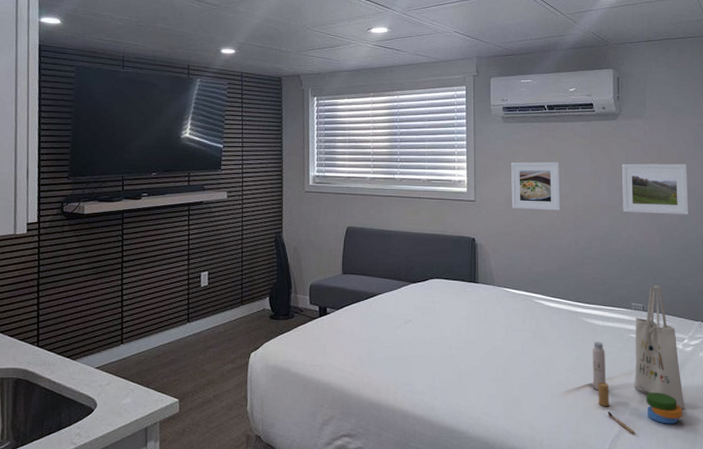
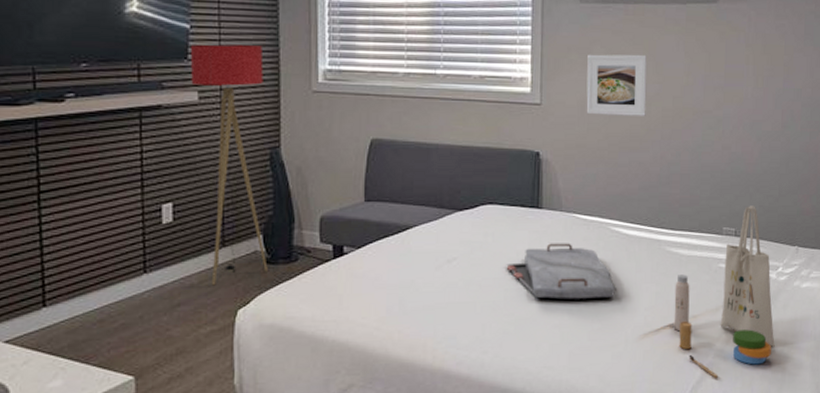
floor lamp: none [222,158,272,334] -> present [190,44,268,286]
serving tray: none [451,311,542,358] -> present [506,243,616,299]
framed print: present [621,163,689,215] -> none [719,57,795,122]

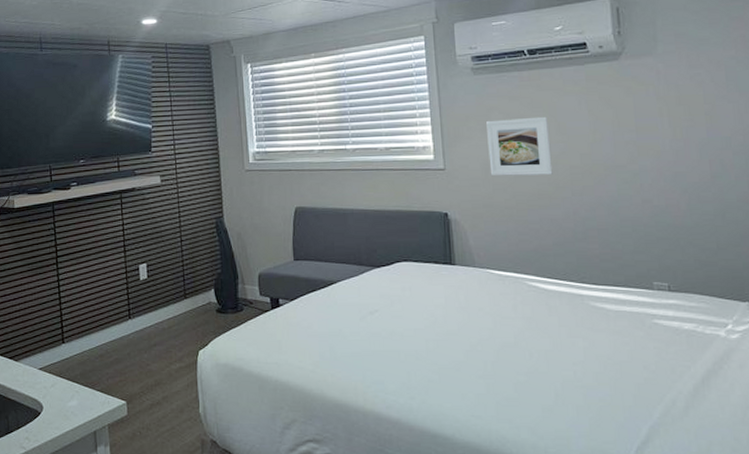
floor lamp: present [190,44,268,286] -> none [153,137,220,330]
serving tray: present [506,243,616,299] -> none [425,297,540,351]
tote bag: present [674,206,775,379] -> none [604,259,734,441]

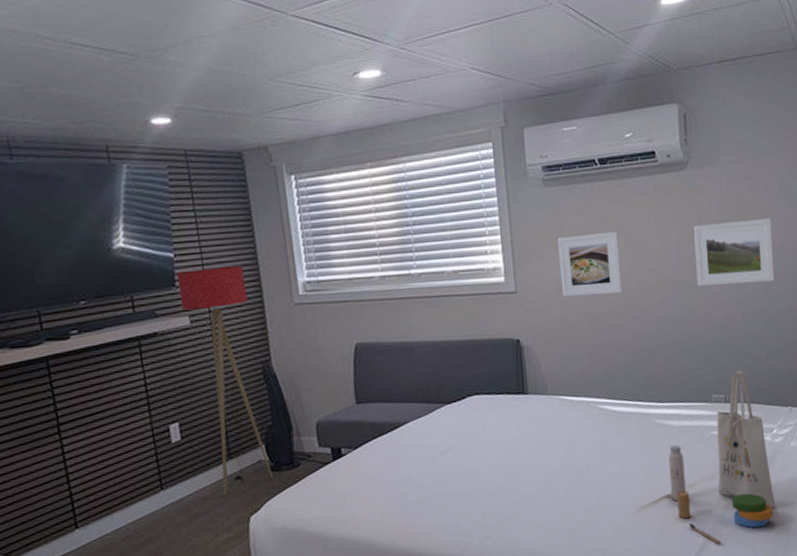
floor lamp: none [153,137,220,330] -> present [176,266,273,496]
tote bag: none [604,259,734,441] -> present [668,370,776,545]
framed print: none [628,107,725,173] -> present [693,218,775,287]

